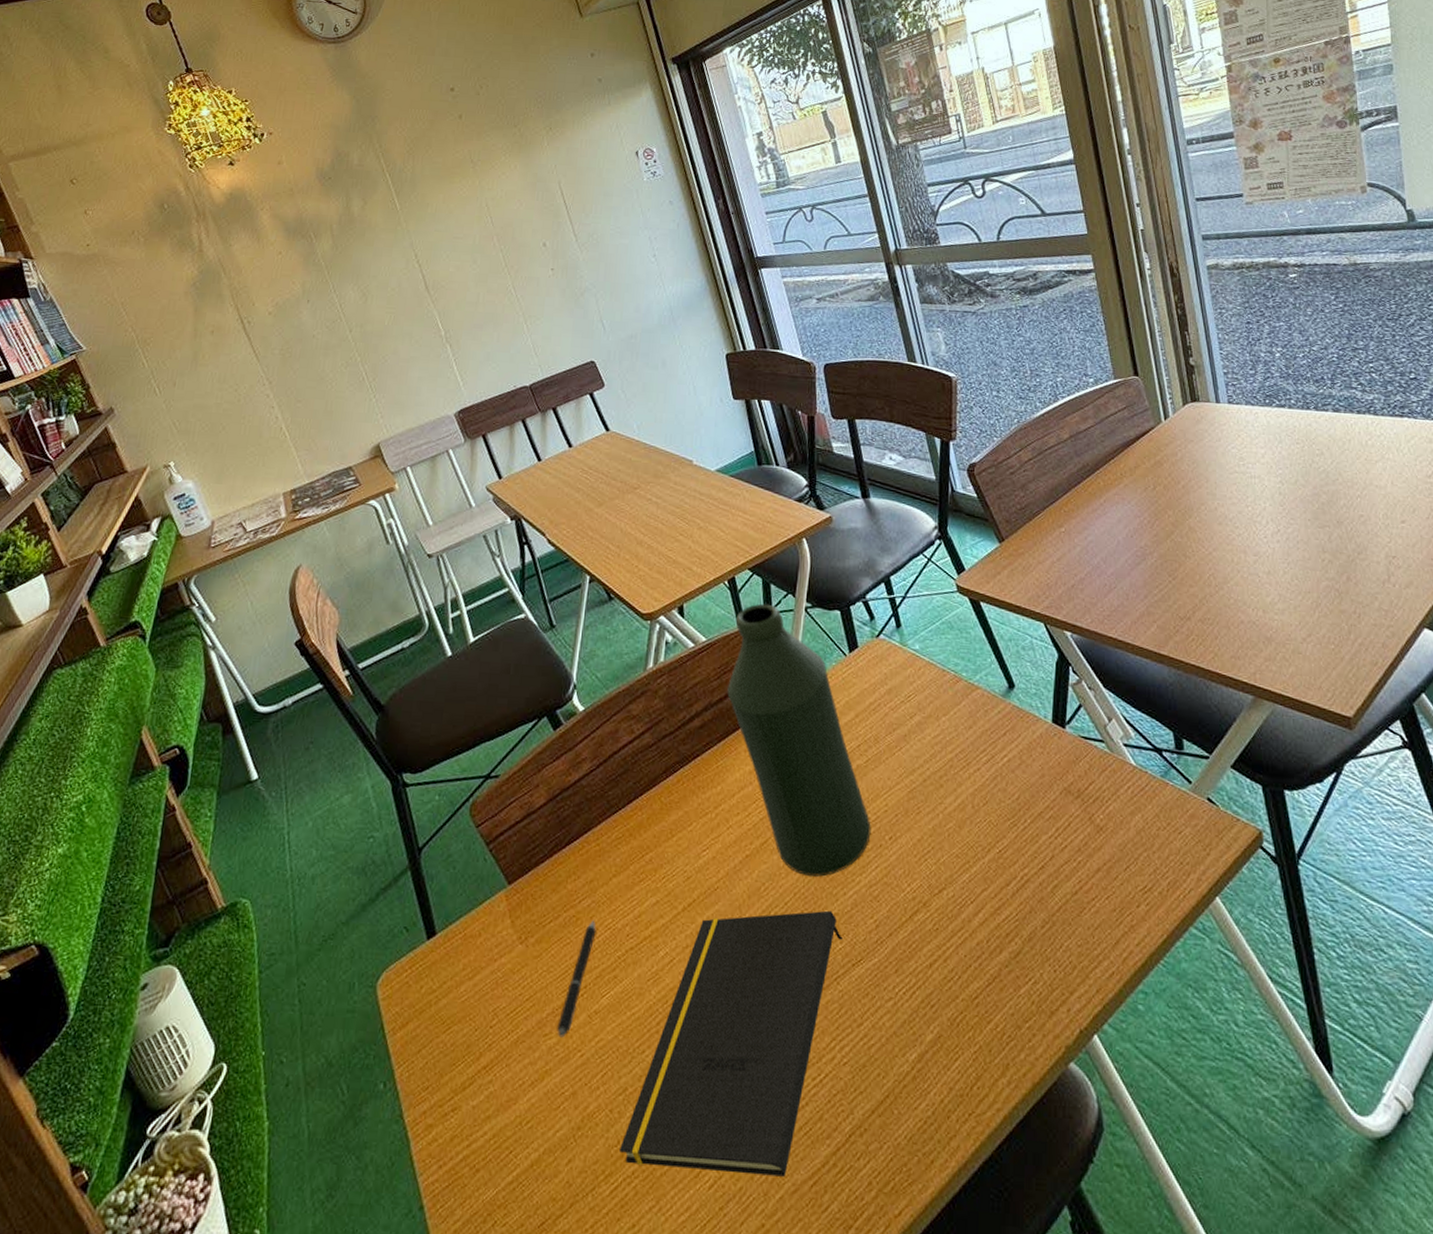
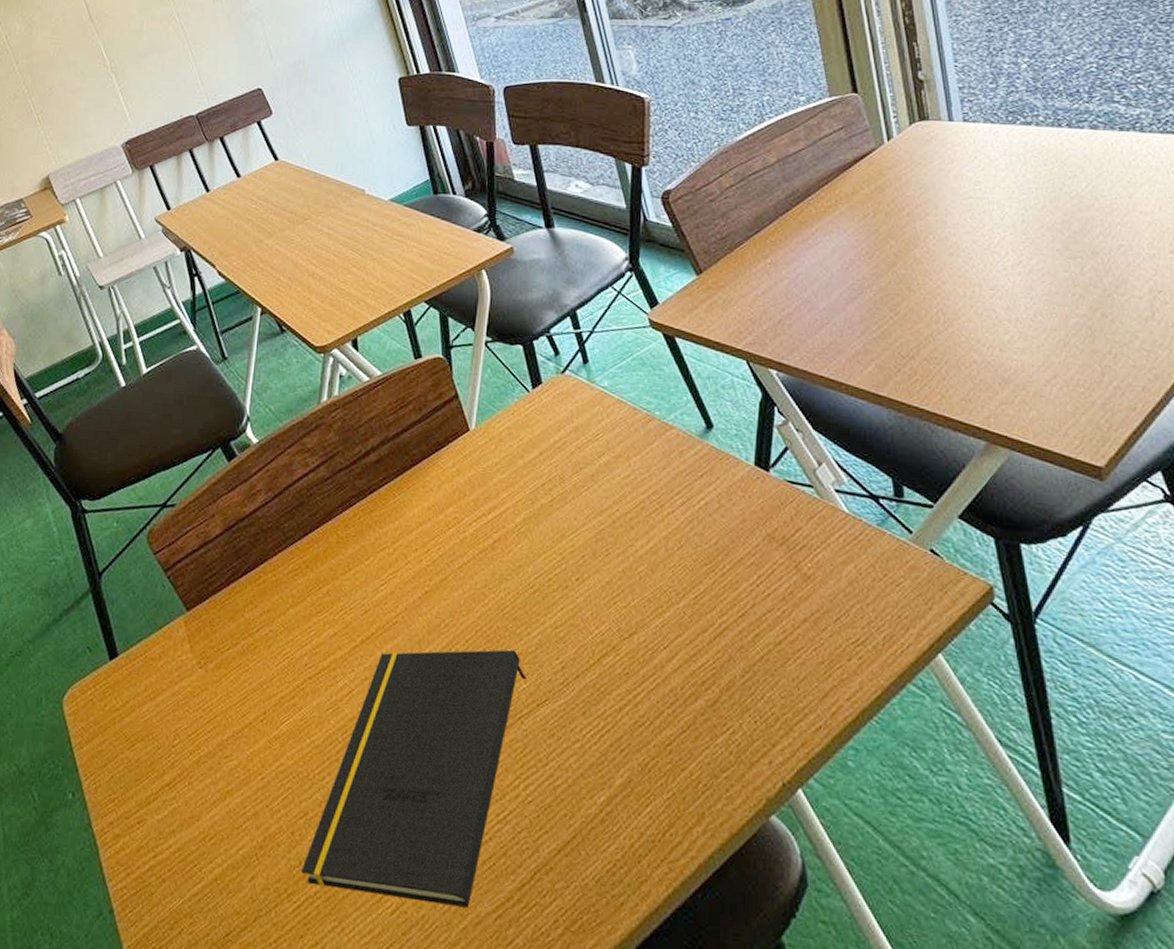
pen: present [557,920,596,1038] -> none [237,648,275,761]
bottle: present [727,603,871,877] -> none [404,337,557,616]

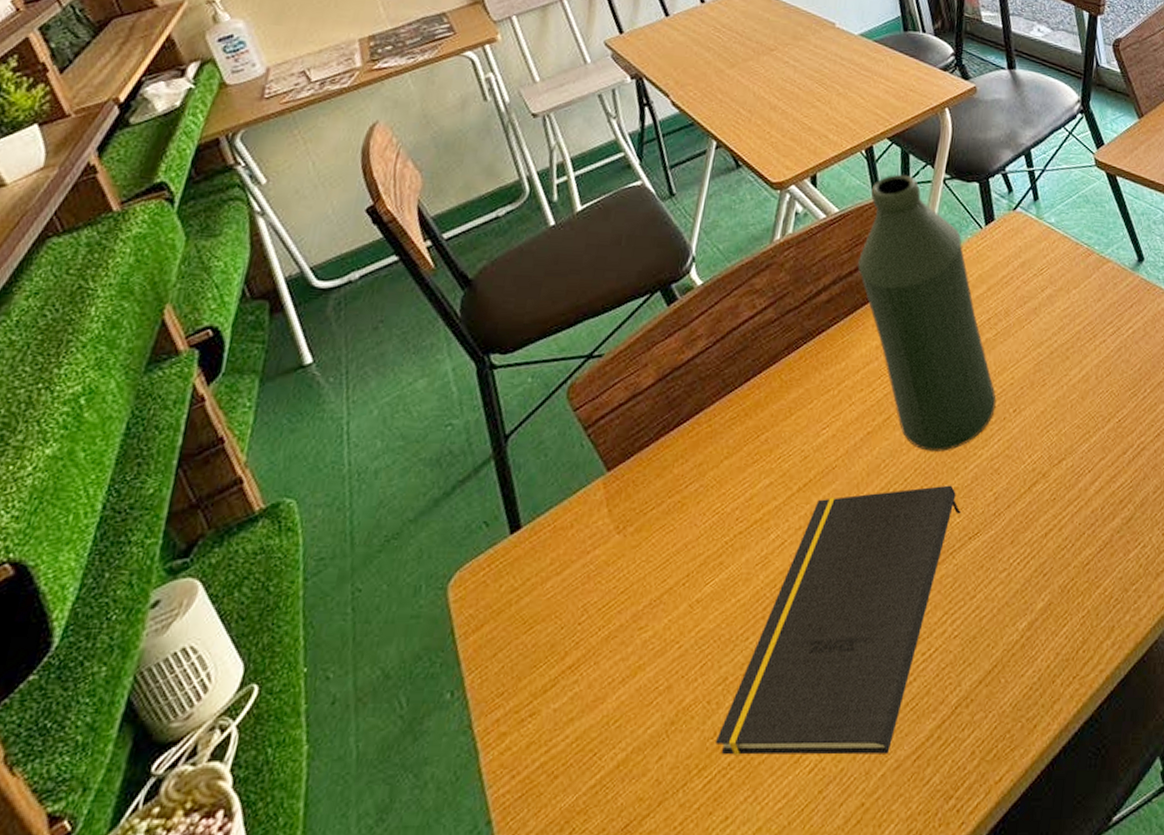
bottle: none [404,337,557,616] -> present [858,174,996,451]

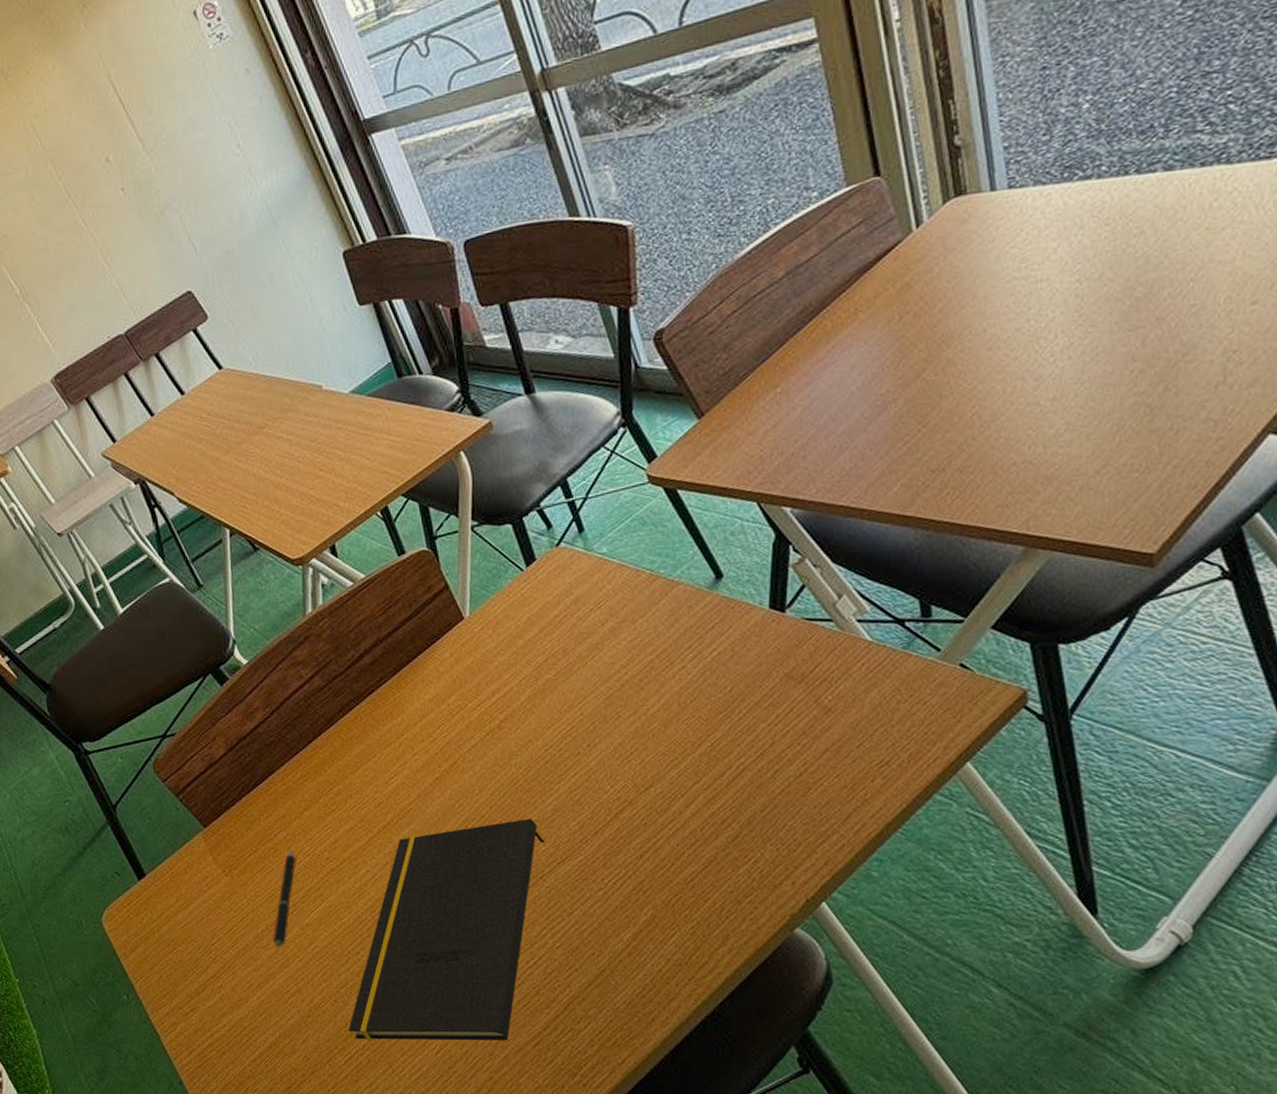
pen: none [653,505,703,630] -> present [273,849,296,948]
bottle: present [858,174,996,451] -> none [394,529,567,789]

